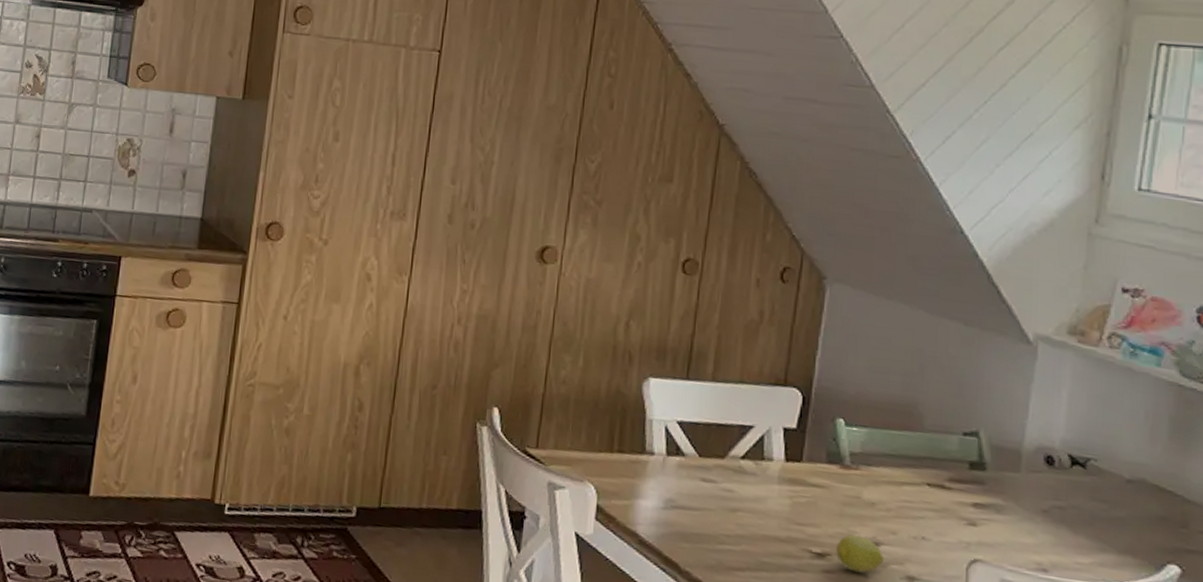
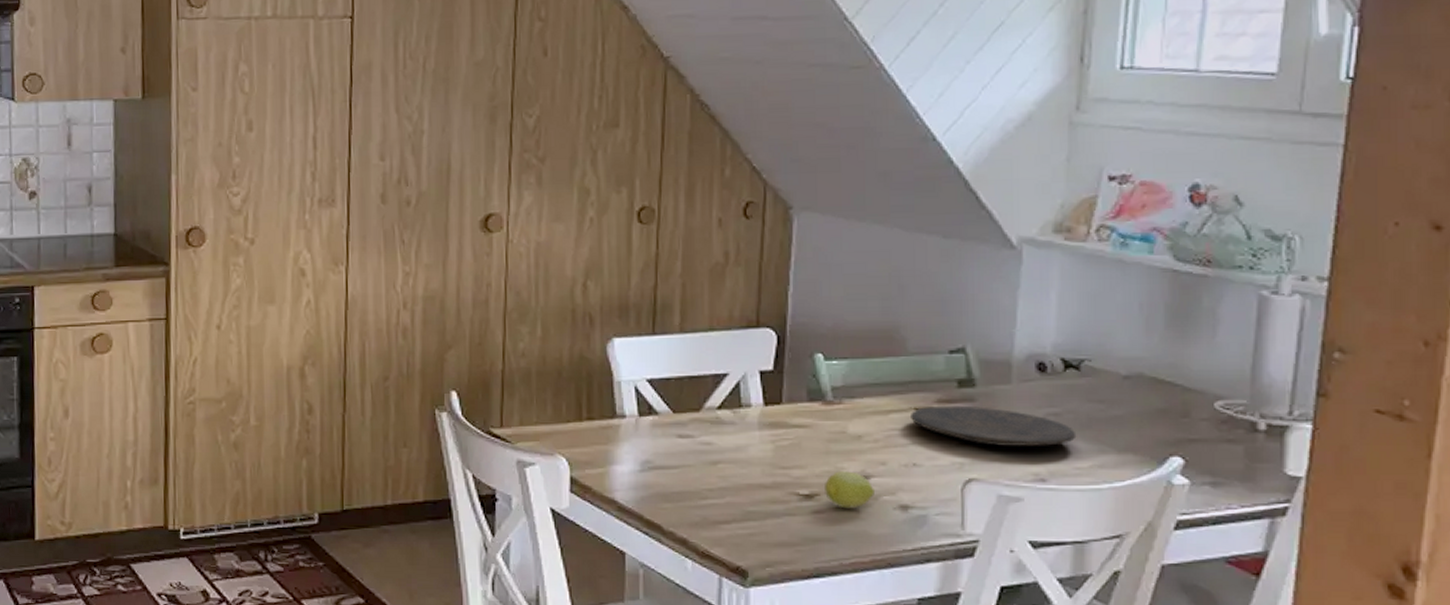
plate: none [921,483,1080,538] -> present [909,405,1077,446]

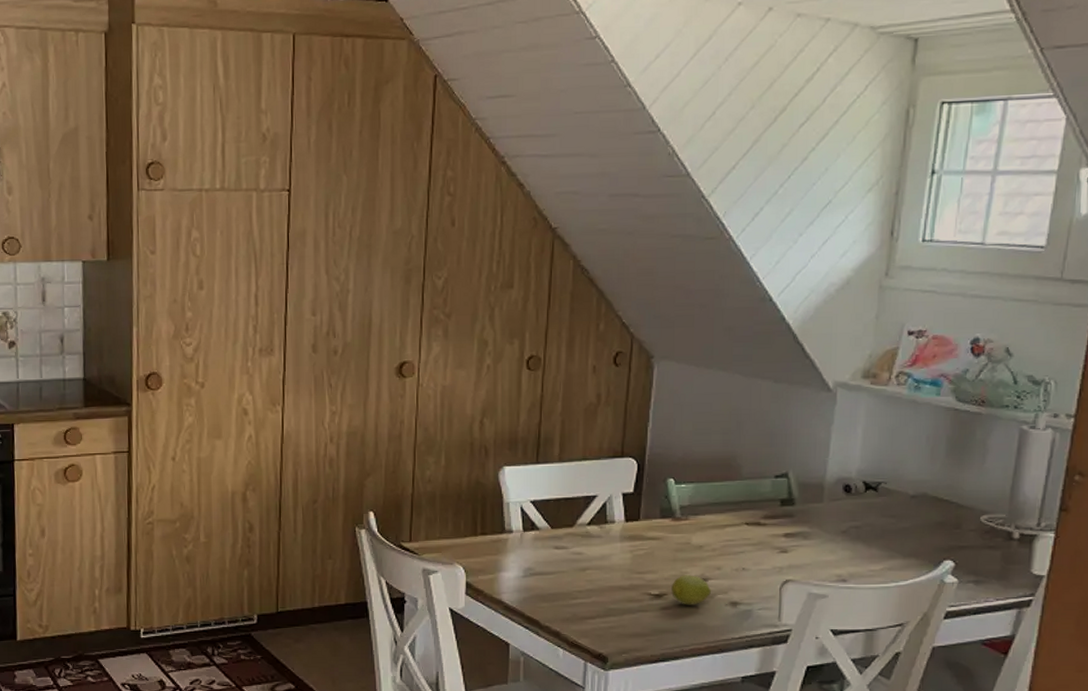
plate: present [909,405,1077,446] -> none [741,520,872,553]

